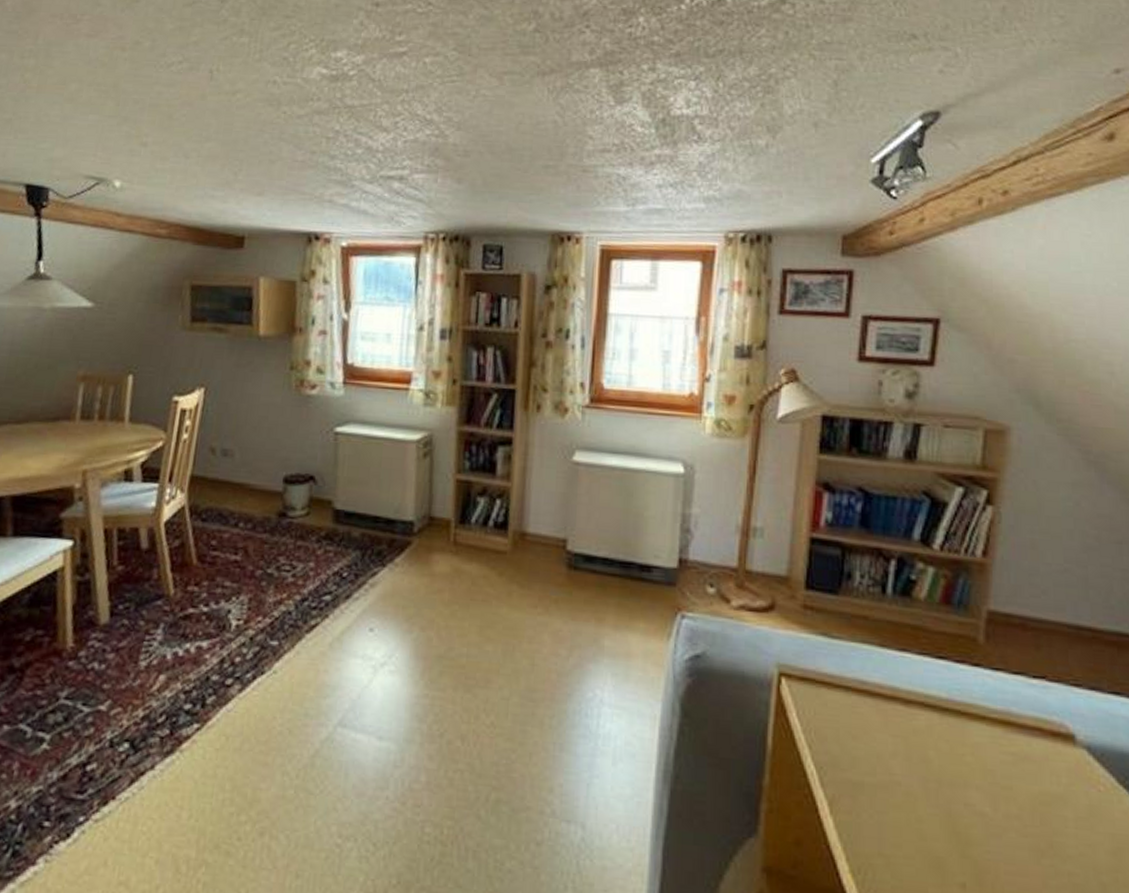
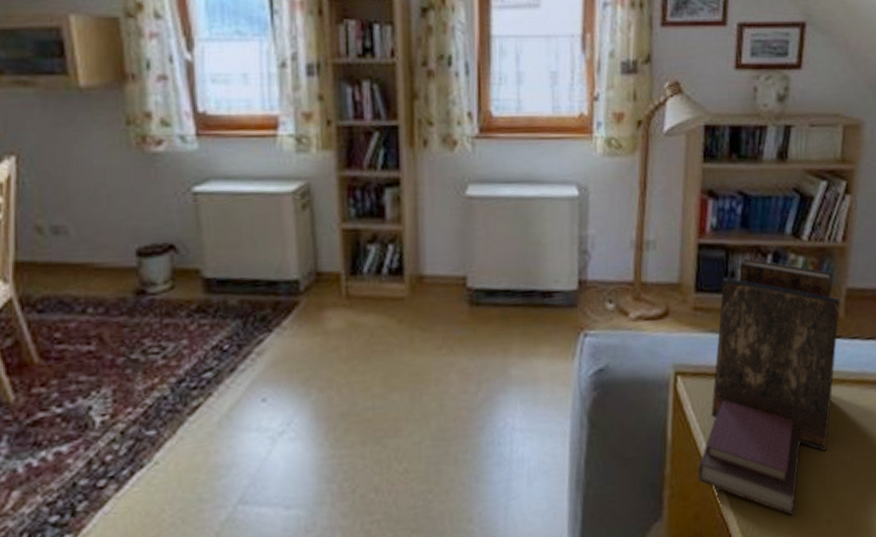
book: none [800,559,979,867] -> present [697,257,840,516]

